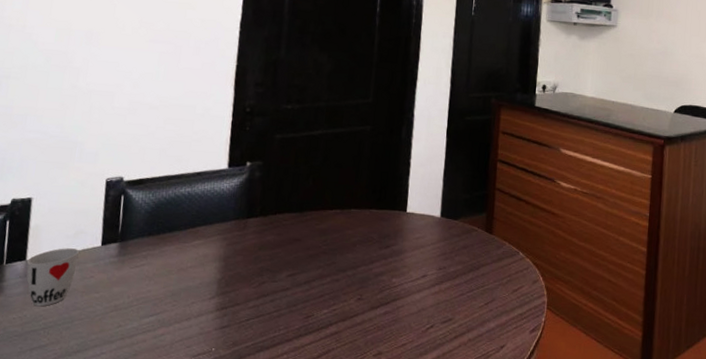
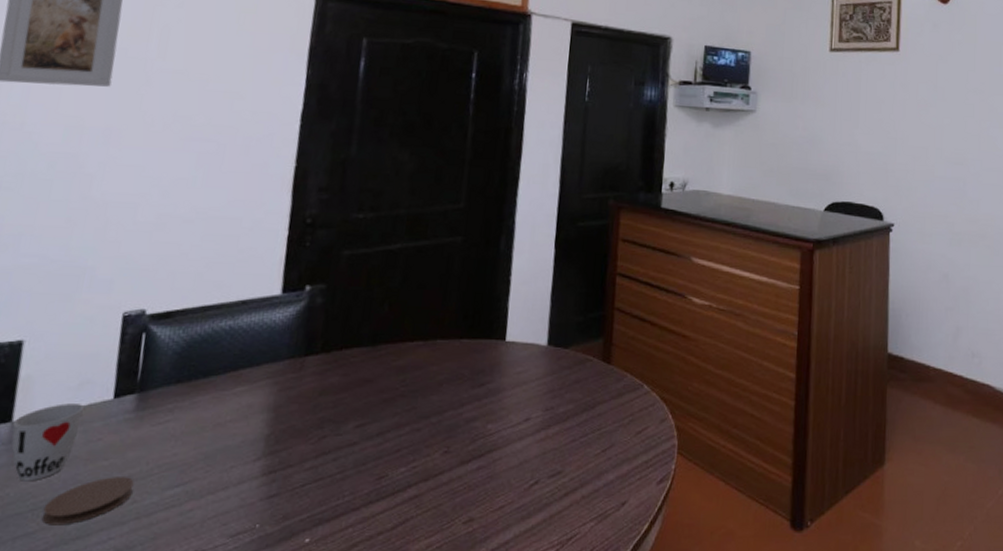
coaster: none [51,306,119,341] -> present [41,477,134,526]

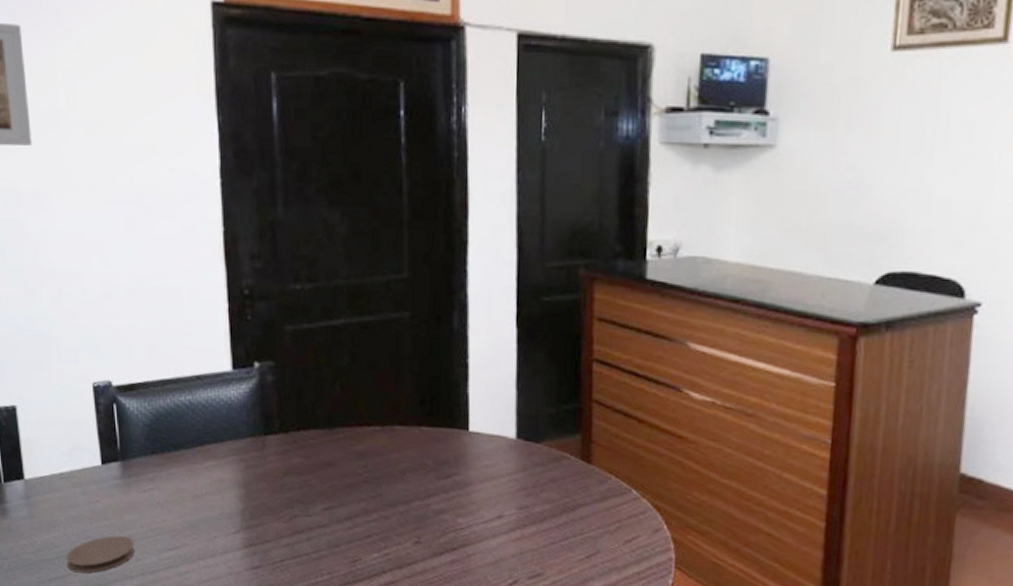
cup: present [11,403,84,482] -> none [26,466,80,533]

